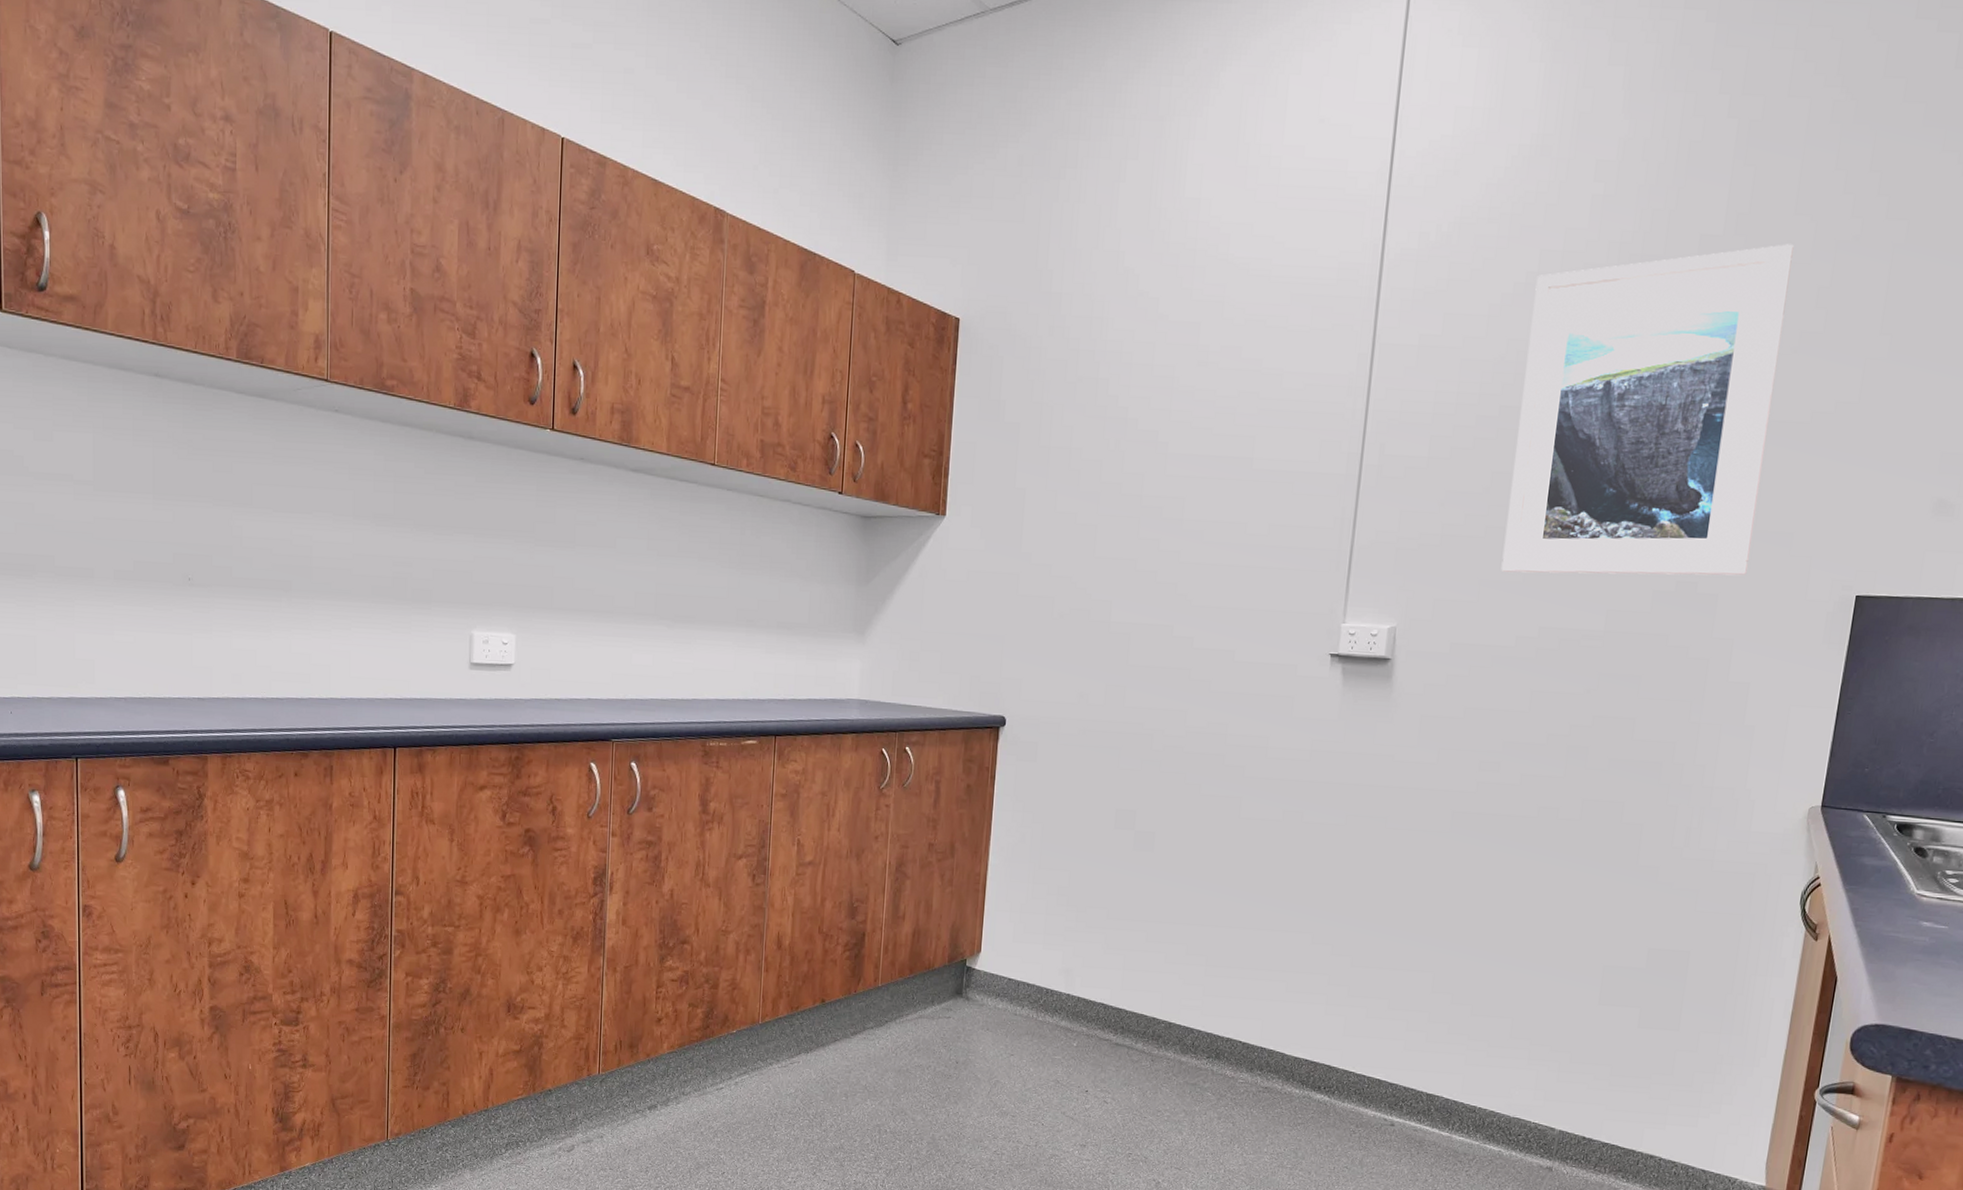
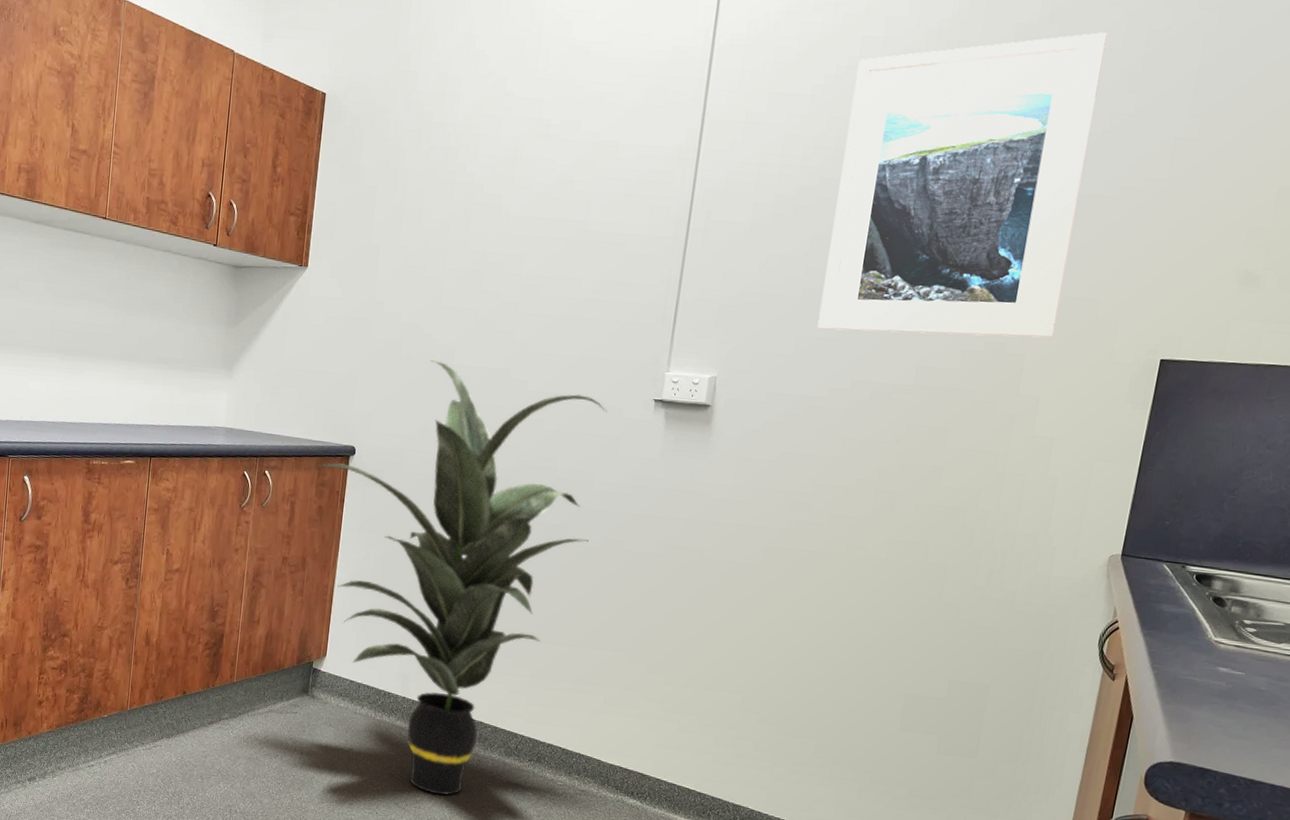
indoor plant: none [959,617,1280,1101] -> present [313,360,607,795]

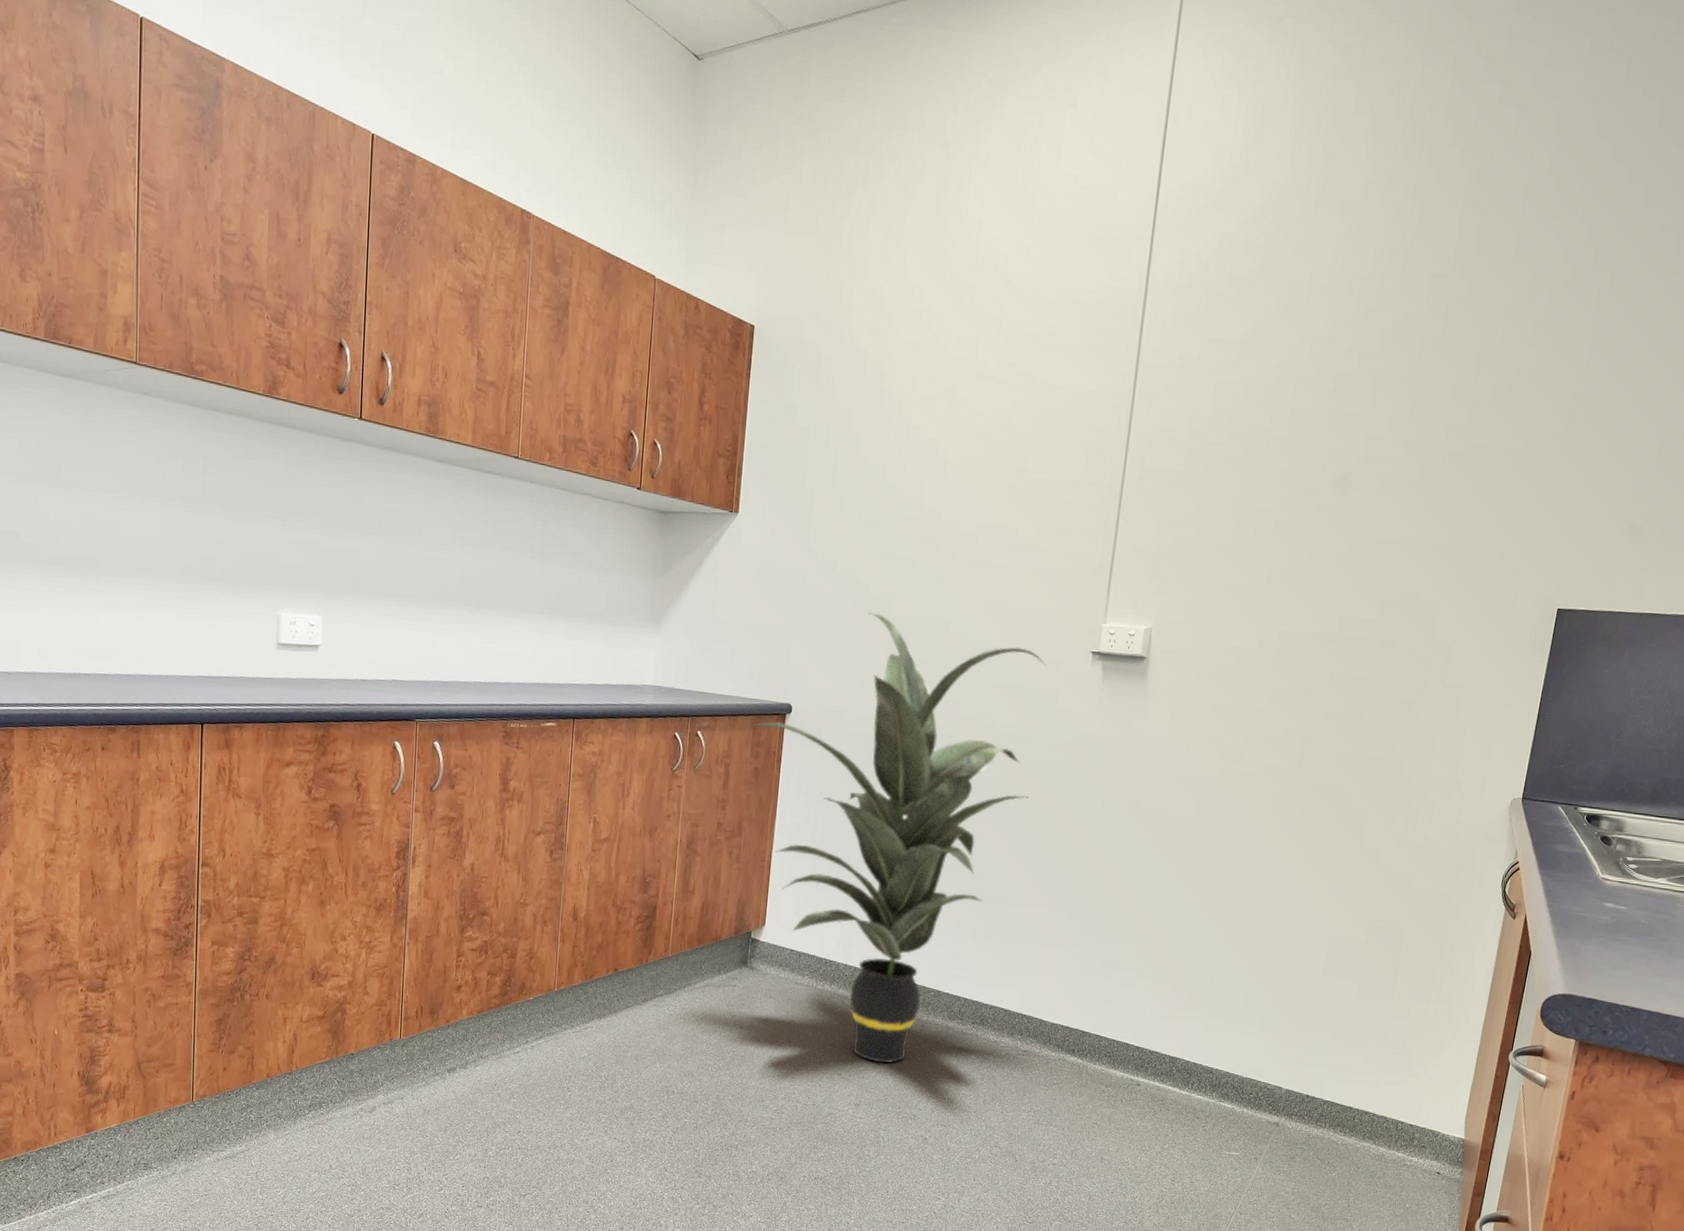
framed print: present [817,32,1107,338] -> none [1247,286,1513,589]

